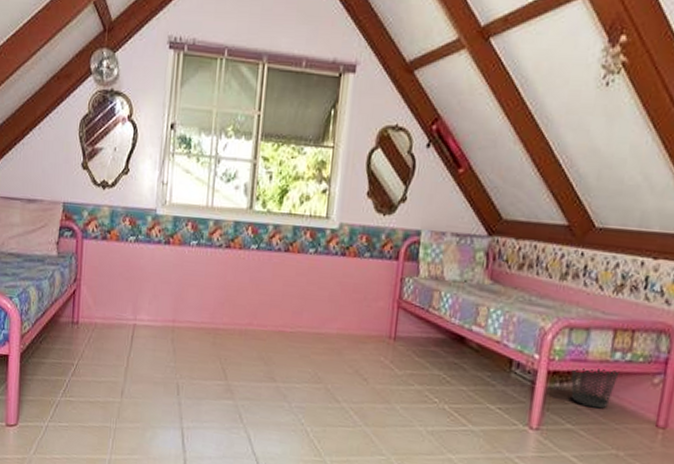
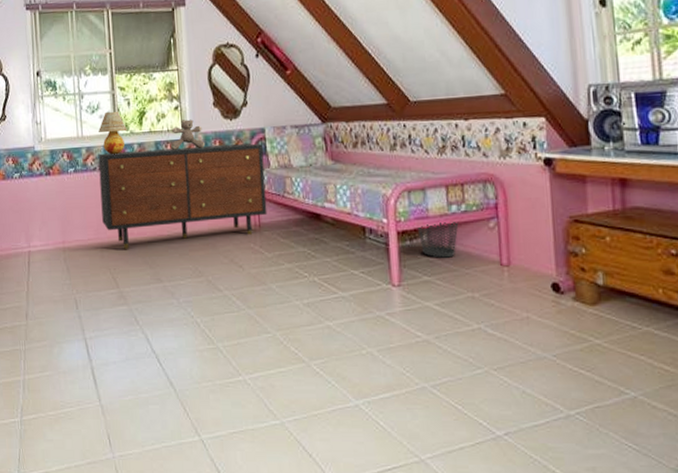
dresser: none [220,229,415,347] -> present [98,143,267,249]
table lamp: none [231,183,264,234] -> present [98,111,127,155]
stuffed bear: none [309,206,350,242] -> present [170,119,205,151]

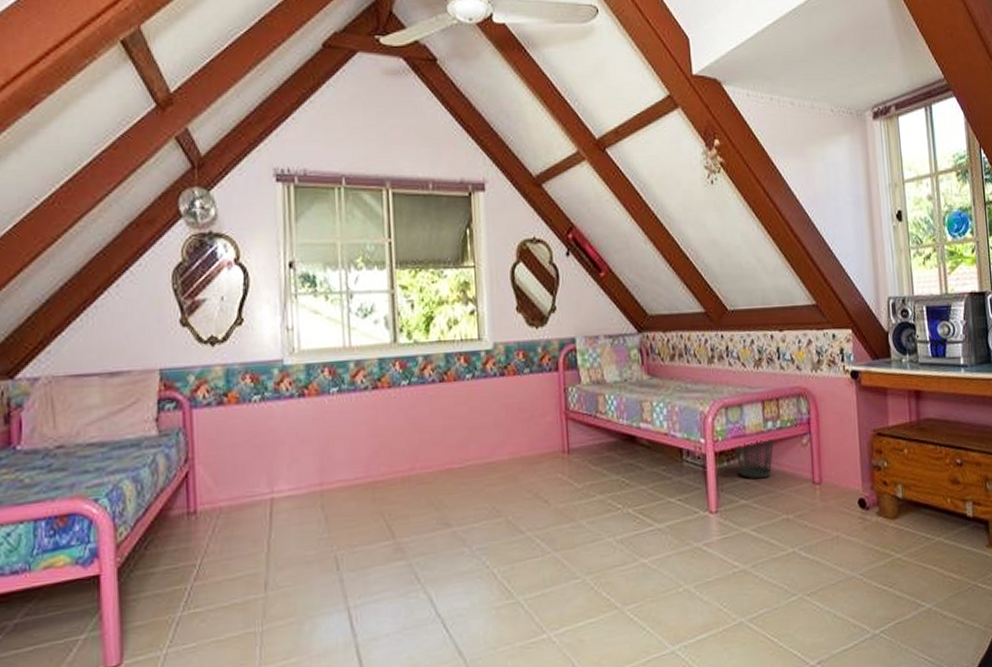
table lamp: present [98,111,127,155] -> none [372,315,410,370]
dresser: present [98,143,267,249] -> none [370,355,578,488]
stuffed bear: present [170,119,205,151] -> none [463,326,506,365]

